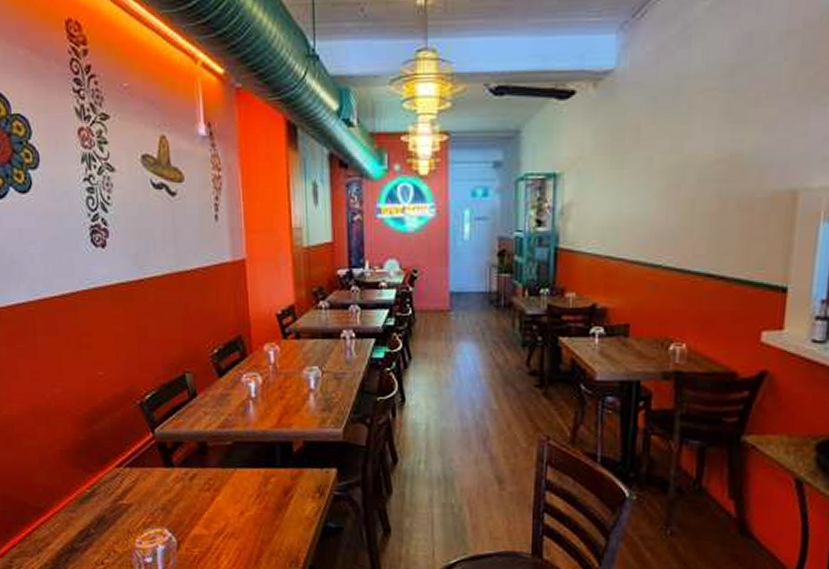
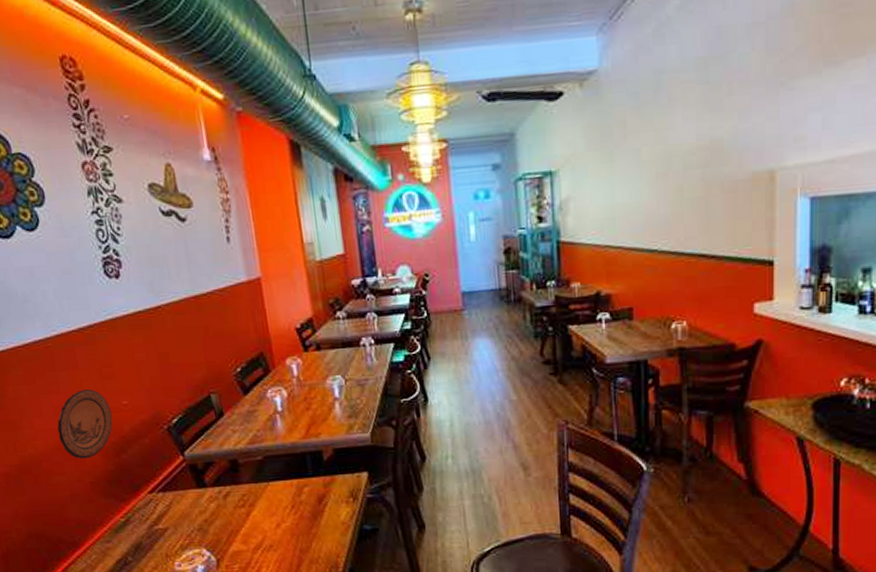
decorative plate: none [33,357,87,426] -> present [57,389,113,459]

